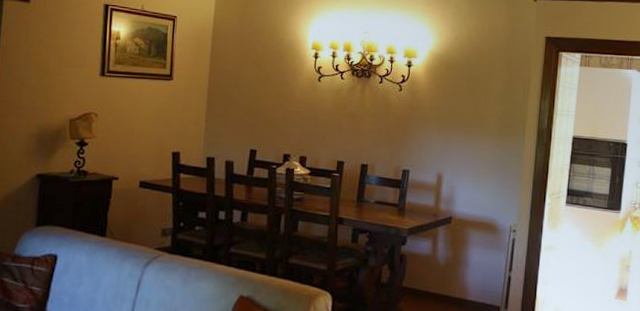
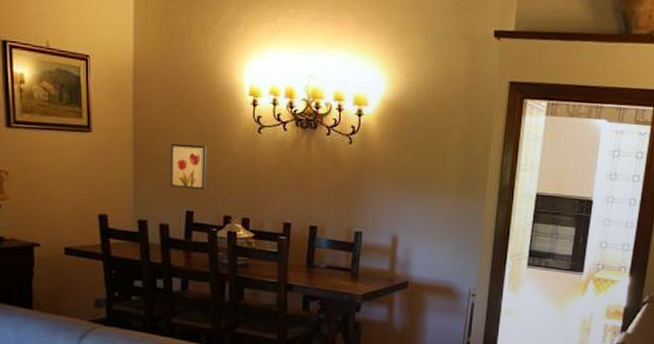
wall art: none [238,90,273,130] -> present [171,143,207,189]

